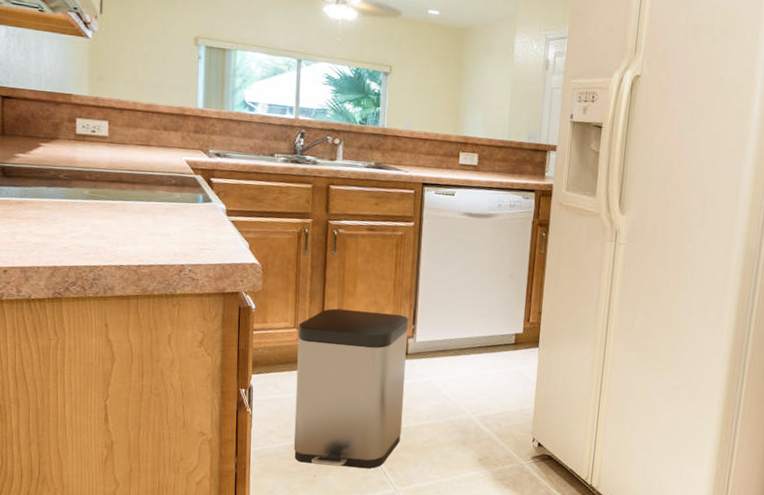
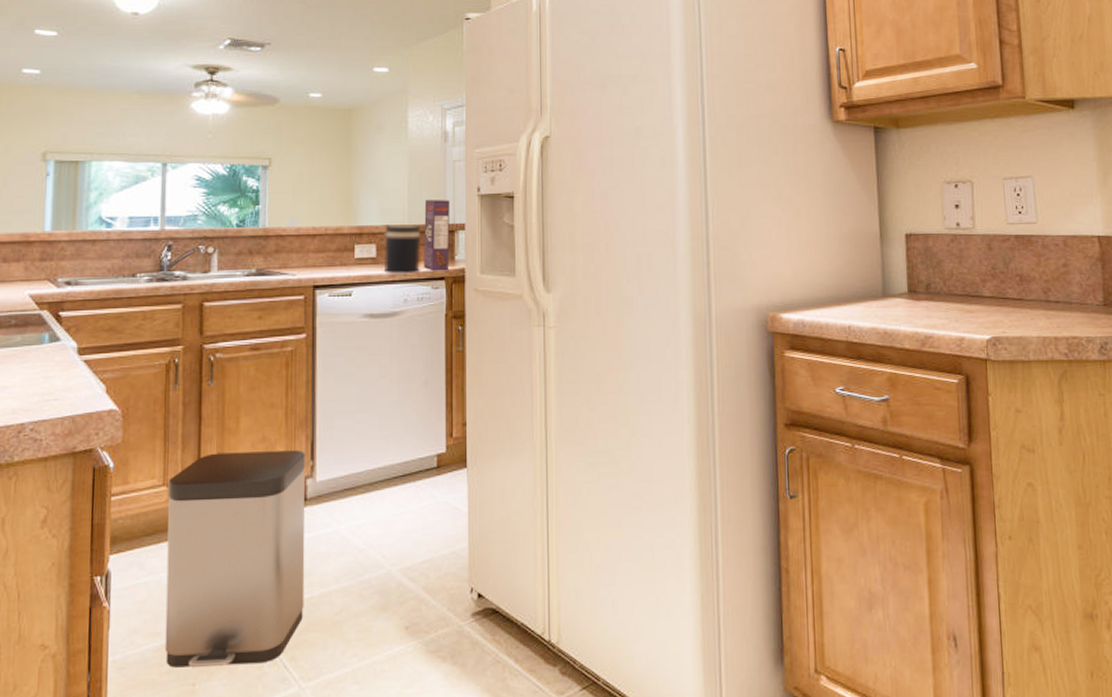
cylinder: none [483,137,517,184] -> present [383,223,421,275]
cereal box: none [518,120,545,185] -> present [424,200,450,271]

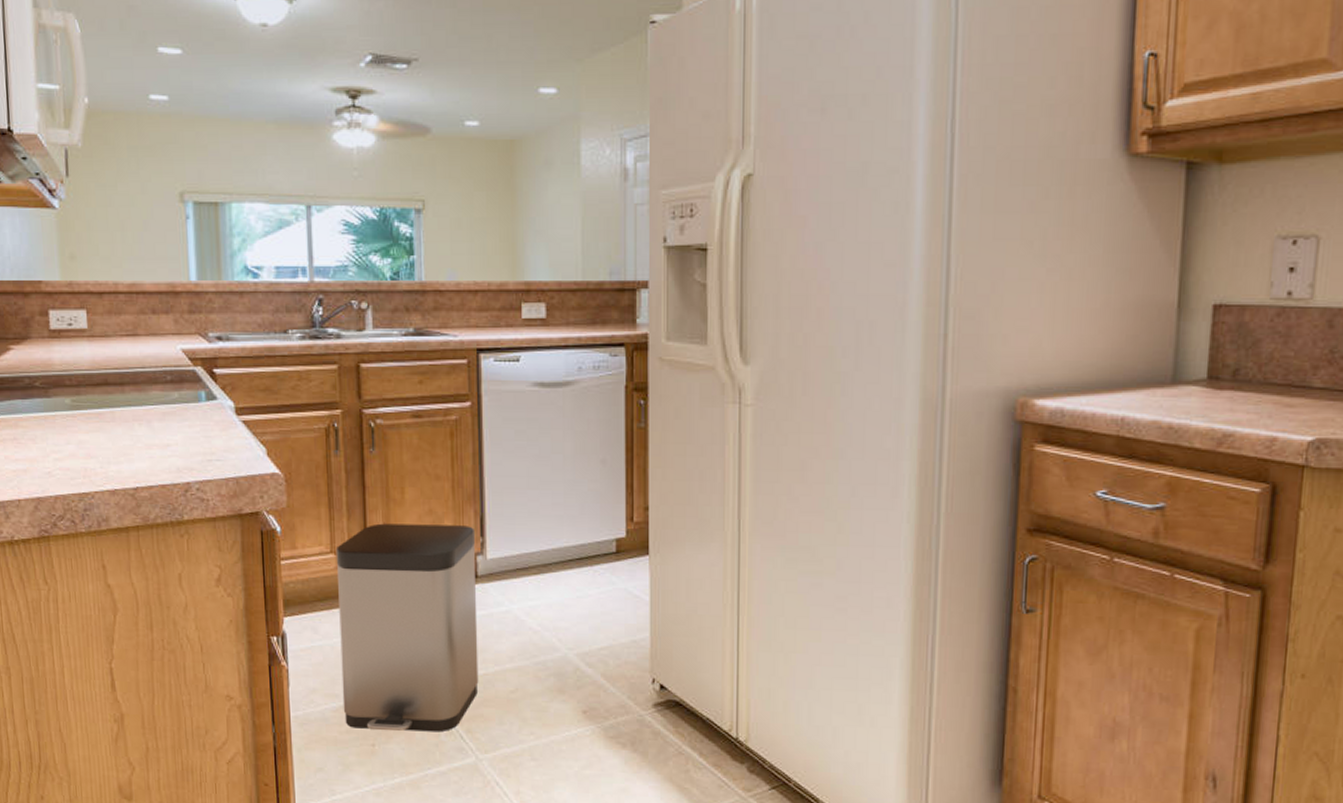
cylinder: present [383,223,421,275] -> none [554,279,597,339]
cereal box: present [424,200,450,271] -> none [600,252,630,336]

